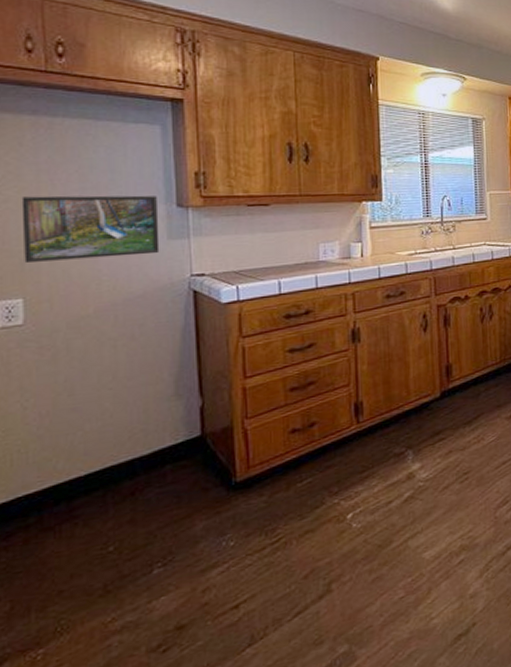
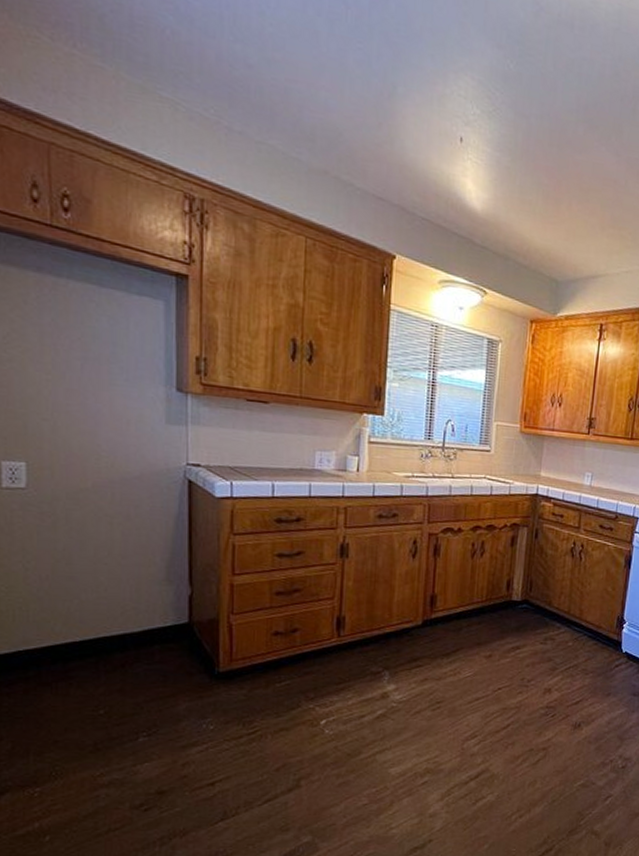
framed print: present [21,195,160,263] -> none [25,358,158,437]

